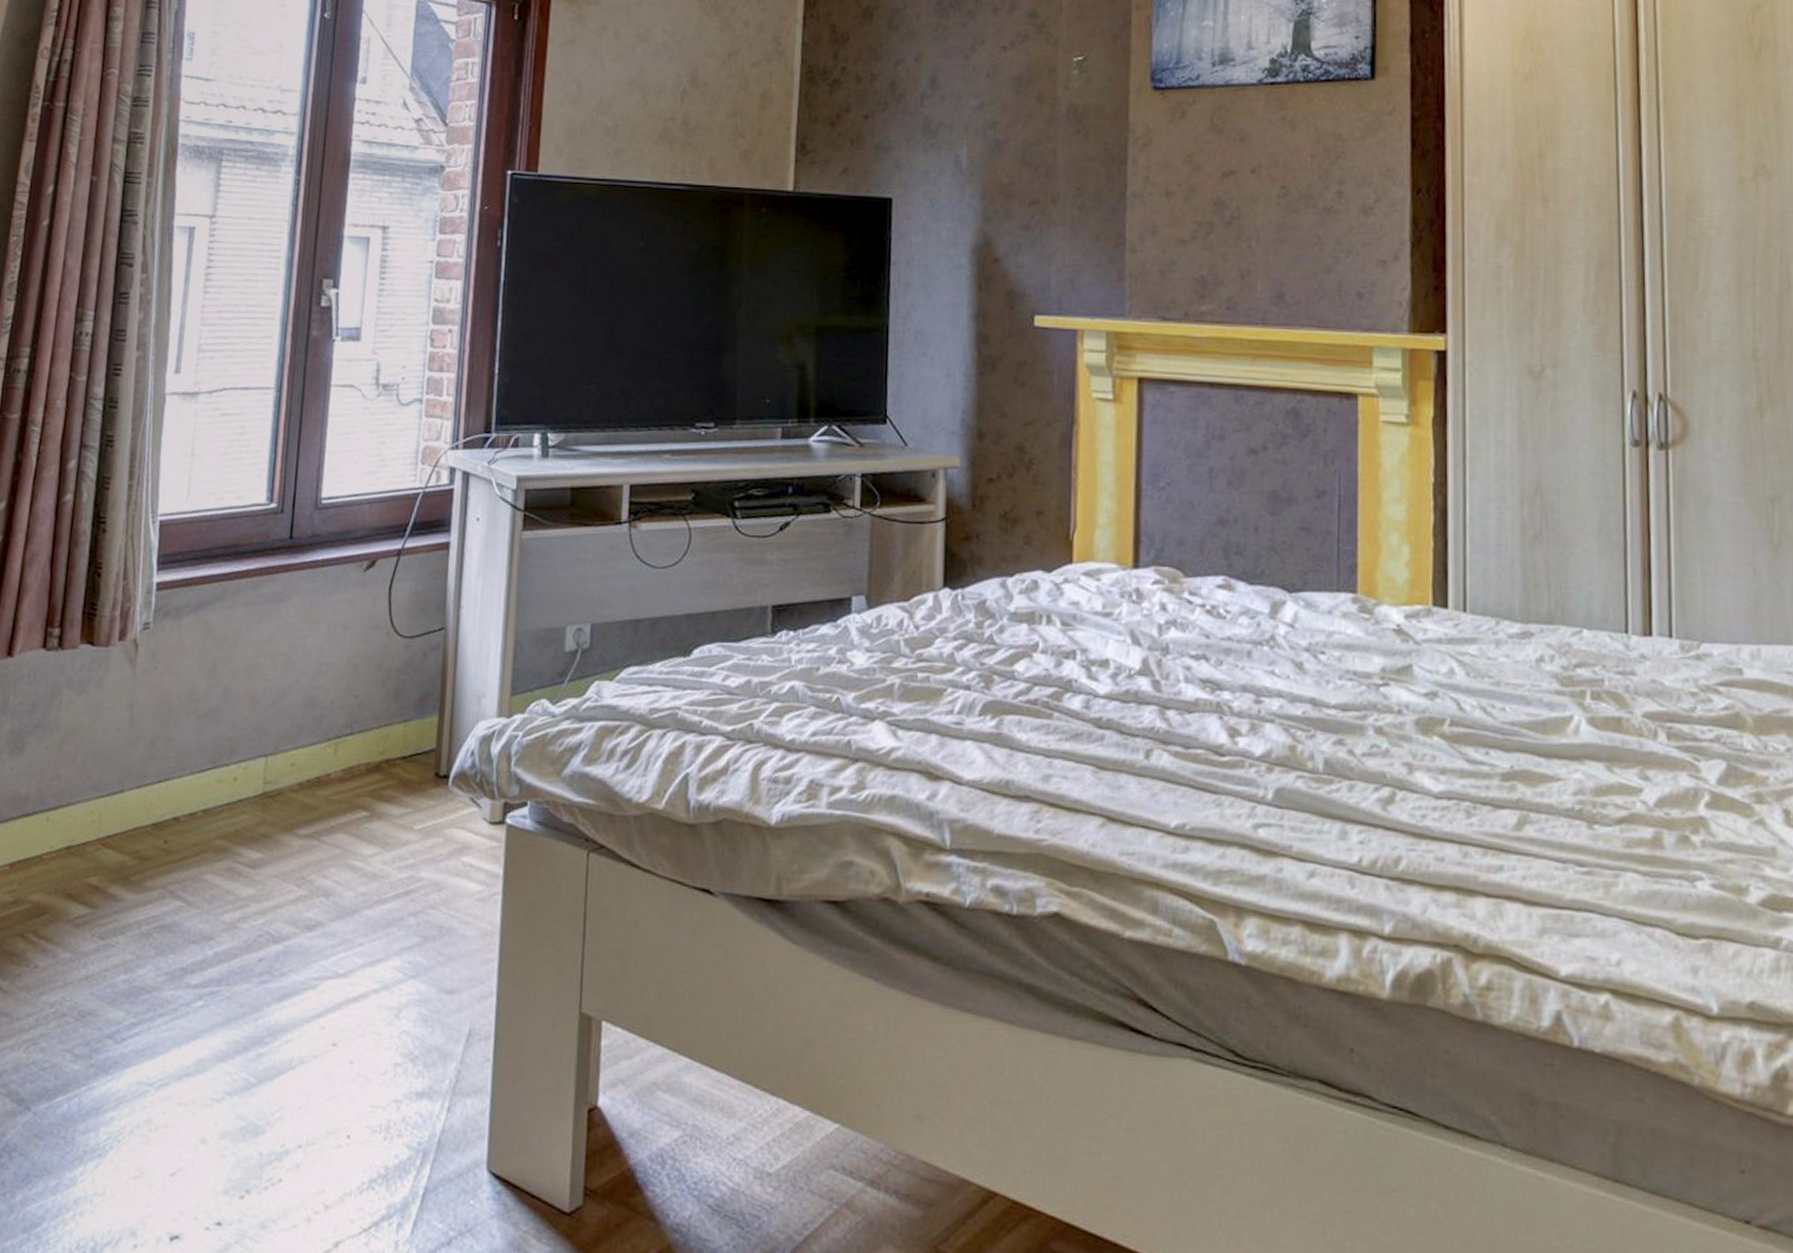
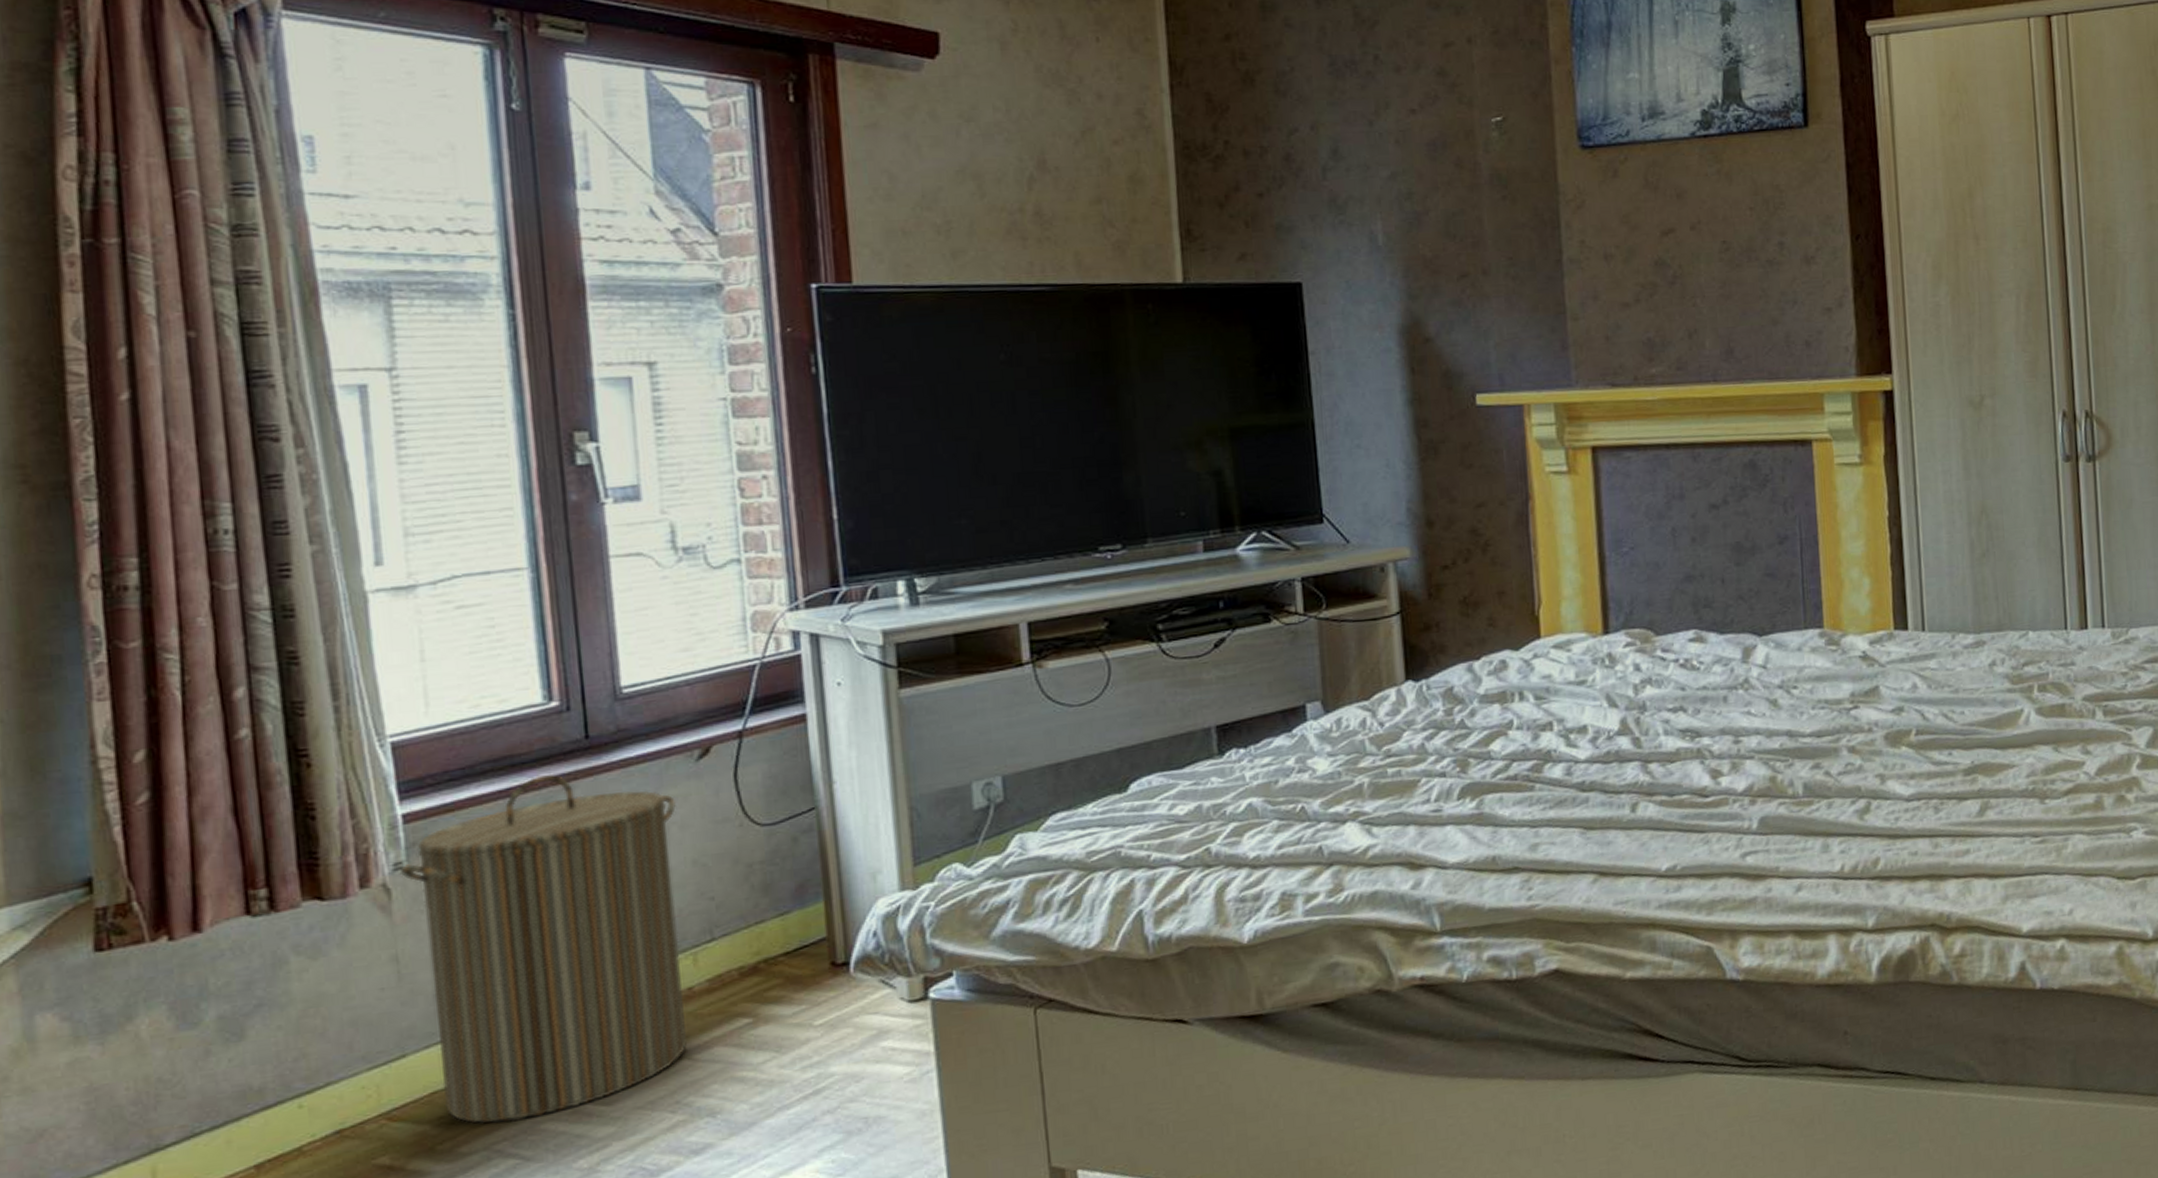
laundry hamper: none [141,564,344,867] -> present [400,774,688,1124]

